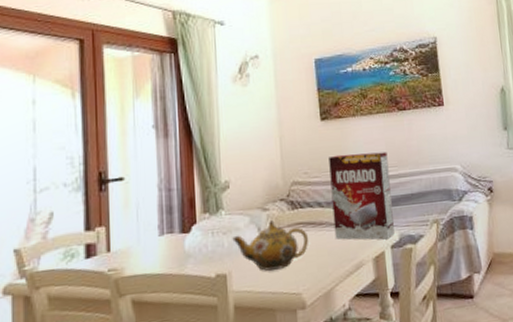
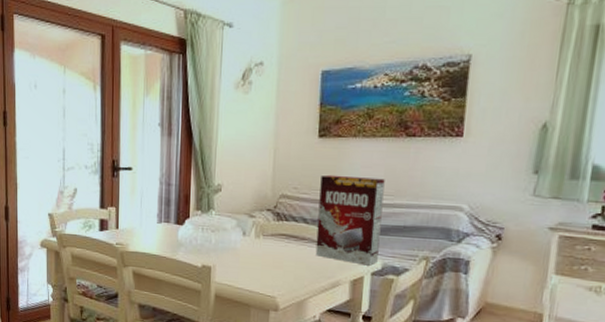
teapot: present [232,221,309,271] -> none [219,227,290,272]

